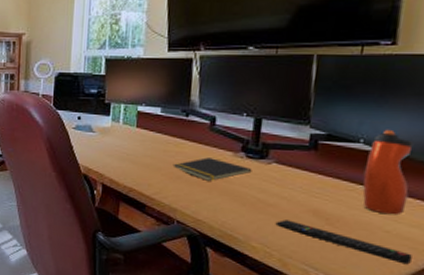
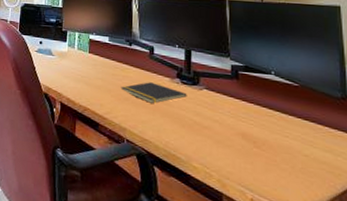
remote control: present [275,220,412,265] -> none [211,141,331,188]
water bottle: present [362,129,414,215] -> none [279,63,318,140]

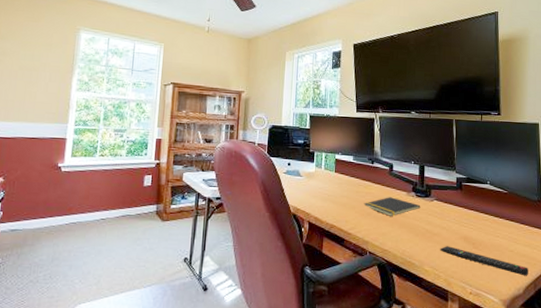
remote control: none [211,141,331,188] -> present [440,246,528,276]

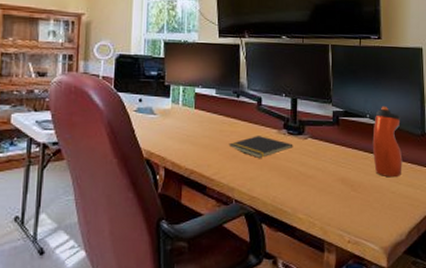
remote control: present [440,246,528,276] -> none [315,190,411,220]
water bottle: none [492,174,520,238] -> present [372,106,403,178]

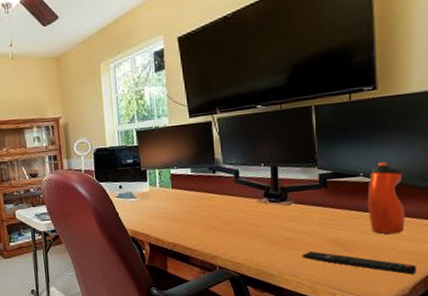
notepad: present [228,136,293,158] -> none [208,206,276,227]
remote control: none [315,190,411,220] -> present [302,251,416,275]

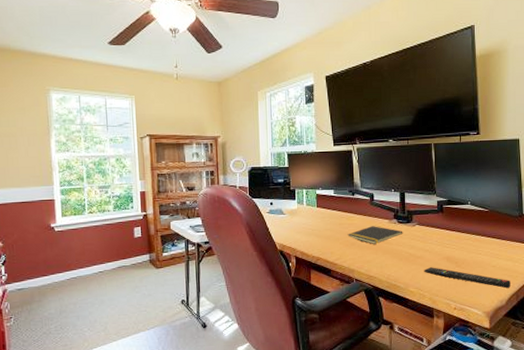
notepad: none [208,206,276,227] -> present [347,226,403,244]
water bottle: present [367,161,405,234] -> none [474,193,502,254]

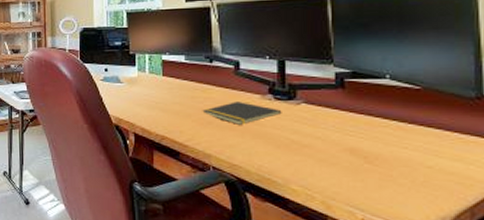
remote control: present [424,267,510,289] -> none [313,160,460,201]

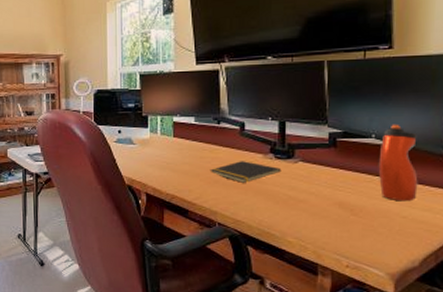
water bottle: none [395,63,445,150] -> present [378,124,418,202]

